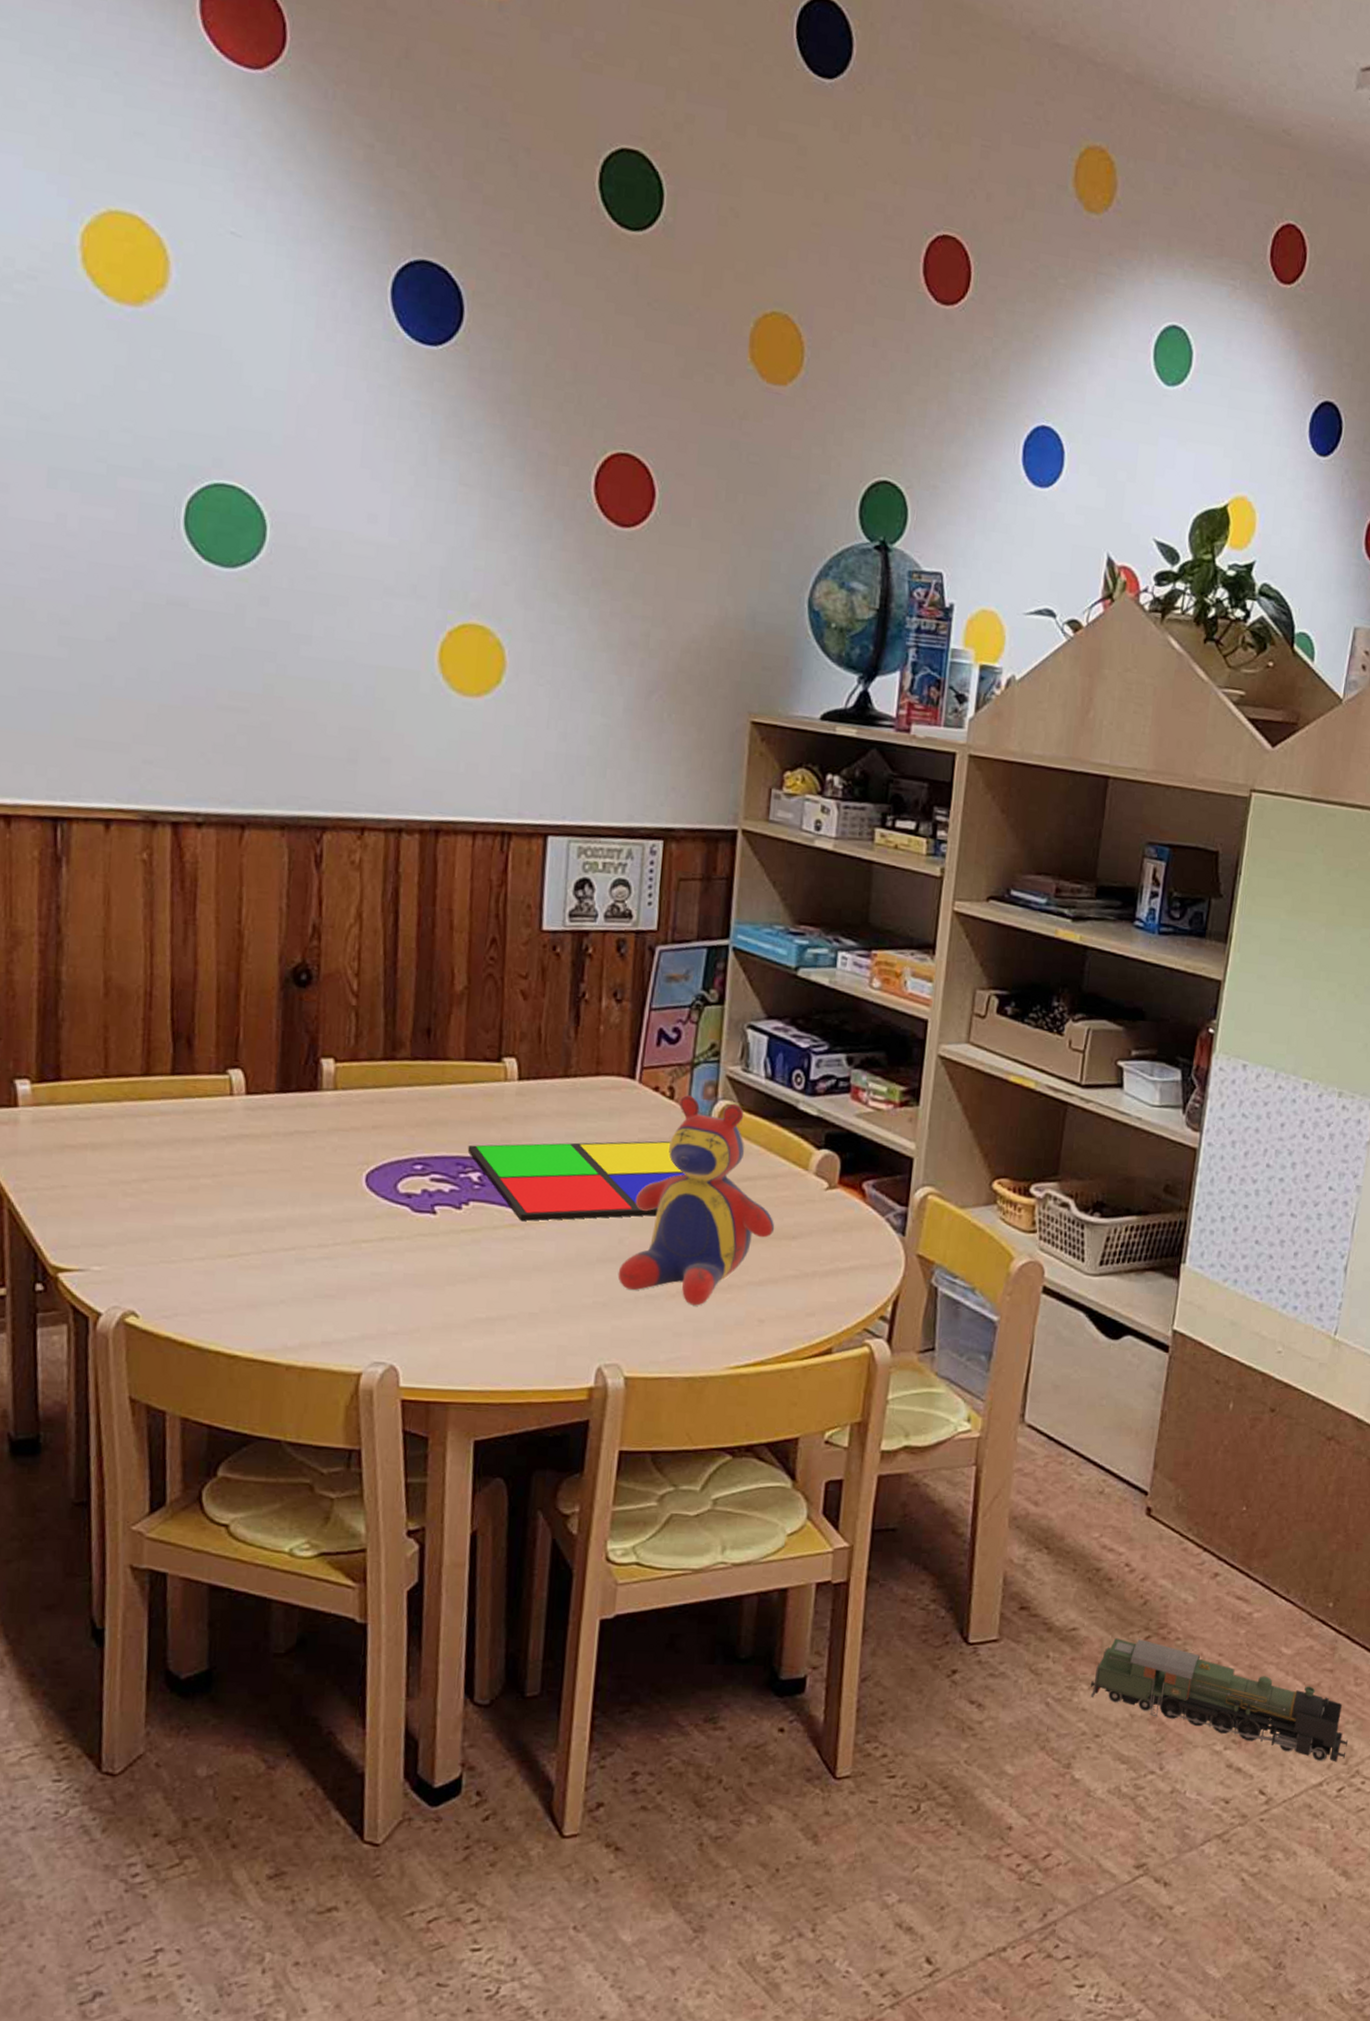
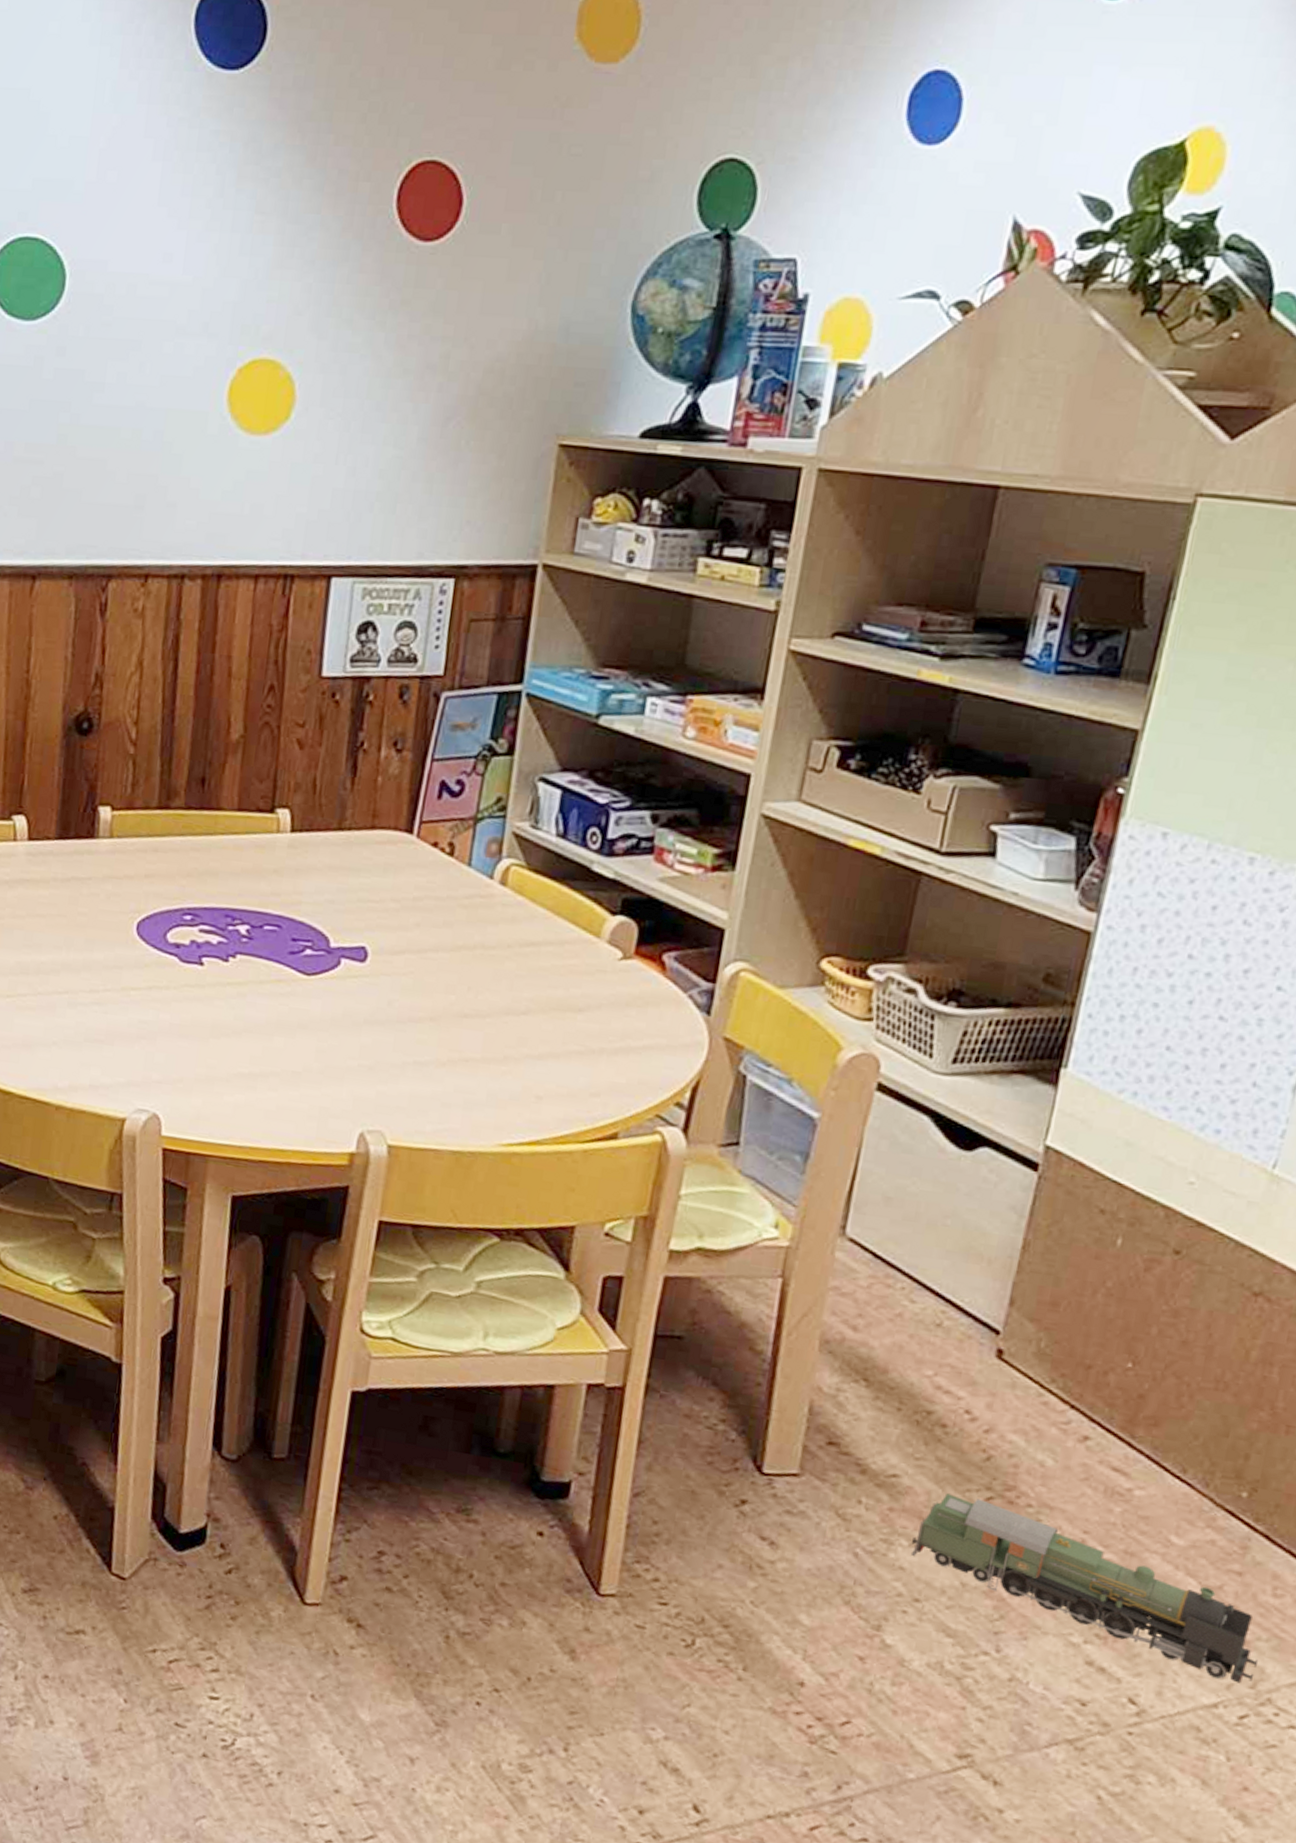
puzzle: present [467,1140,686,1221] -> none [237,897,463,979]
stuffed animal: present [617,1094,775,1306] -> none [385,851,560,1077]

